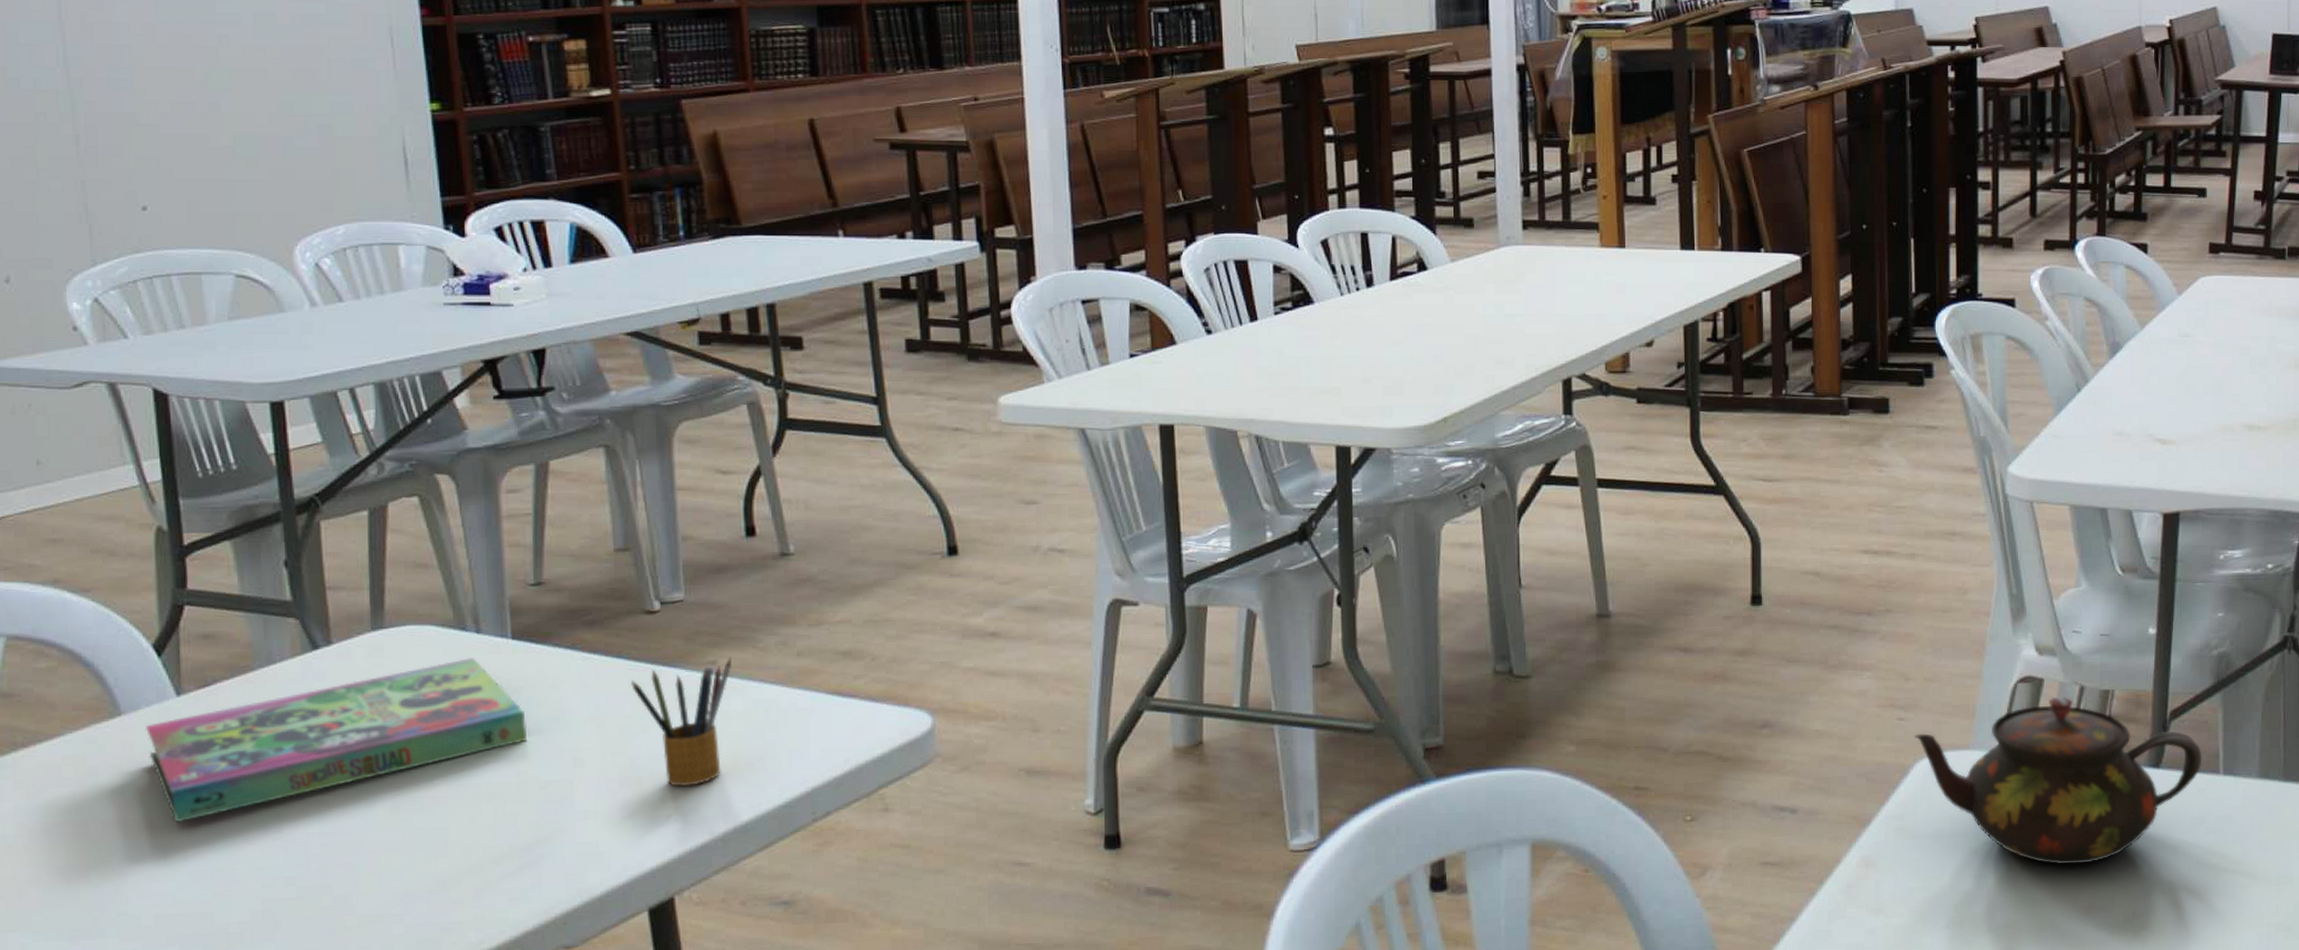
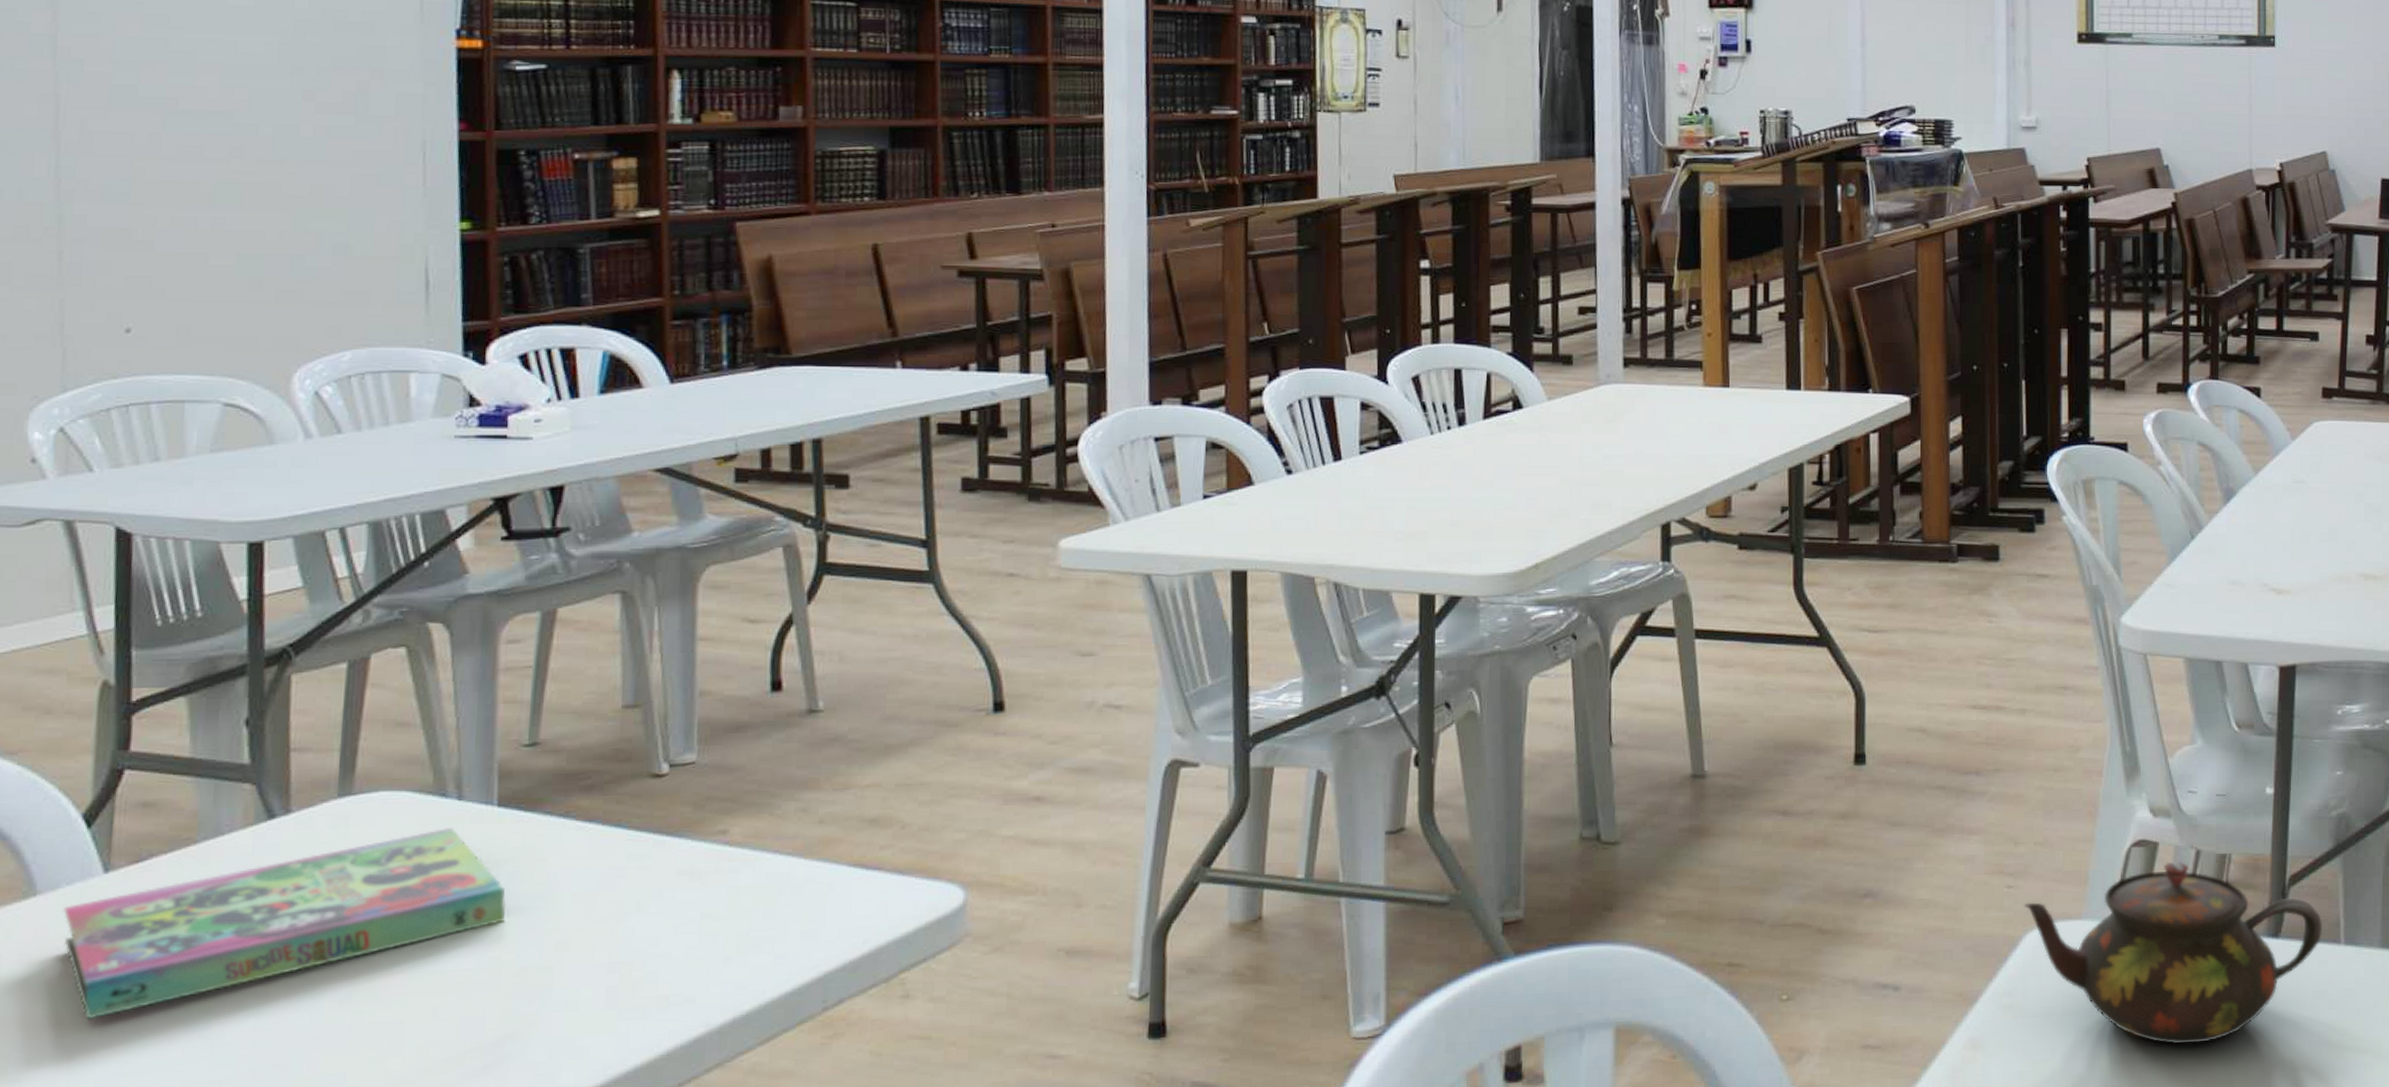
pencil box: present [631,657,731,787] -> none [629,825,744,973]

